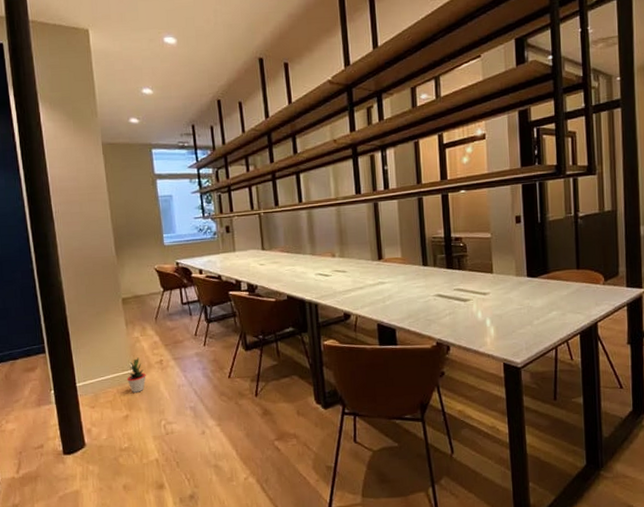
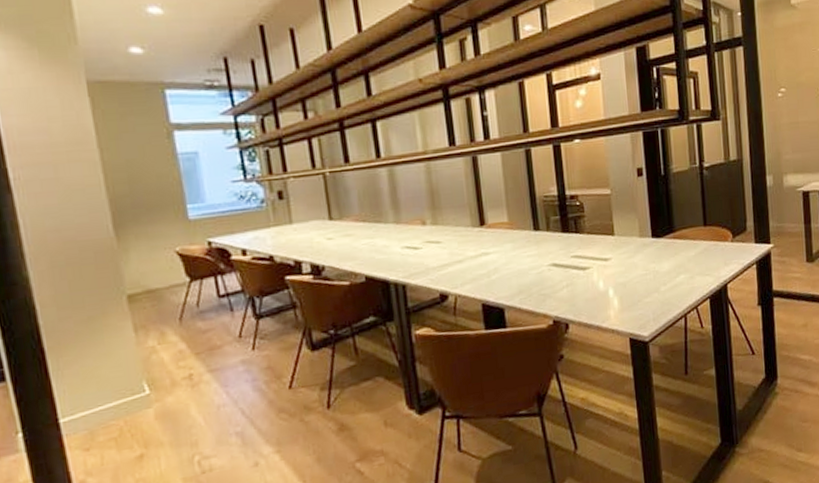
potted plant: present [127,357,146,393] -> none [139,374,169,423]

